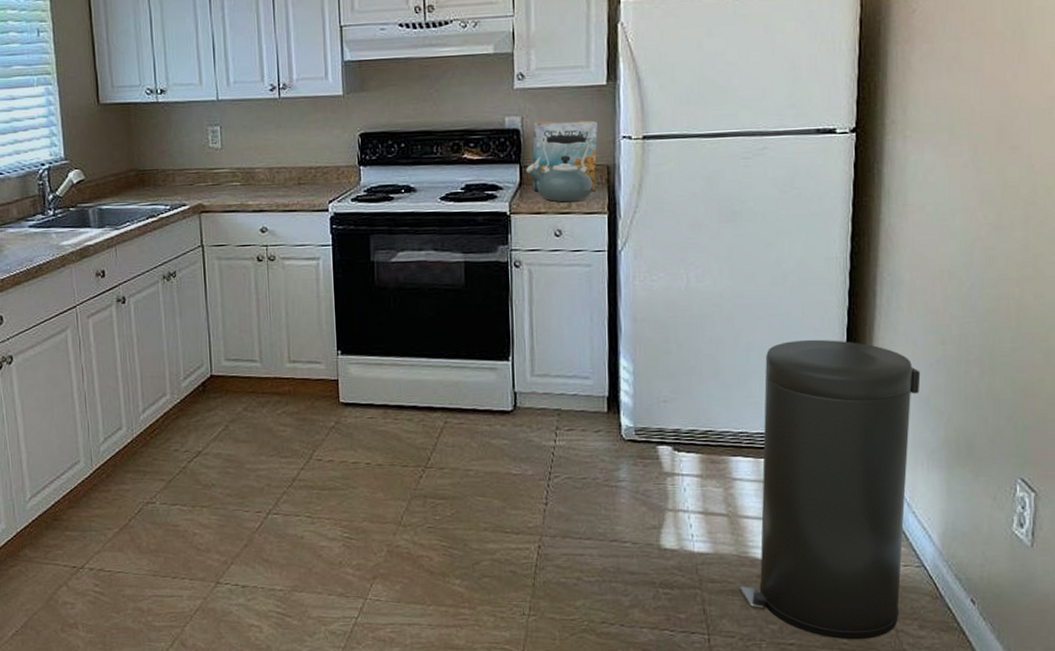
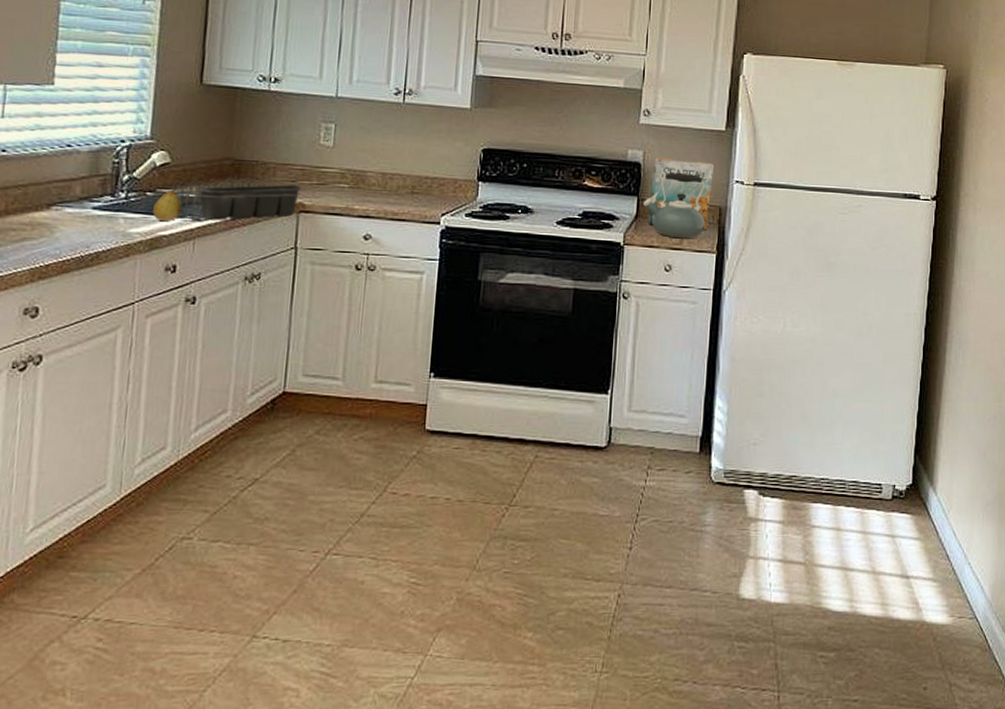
dish rack: none [77,186,199,230] -> present [154,178,301,222]
fruit: none [77,201,101,233] -> present [153,187,183,222]
pedal bin: present [738,339,921,640] -> none [810,389,980,695]

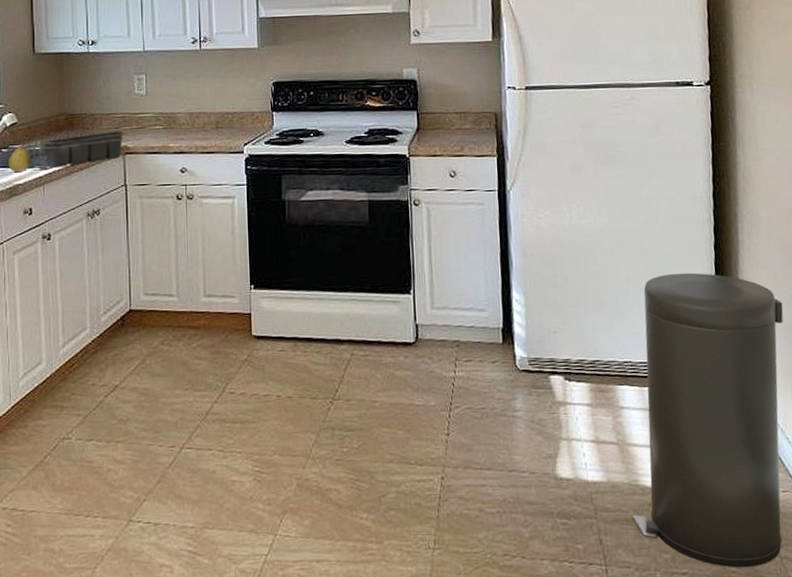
kettle: present [643,173,706,239] -> none [423,85,484,146]
cereal box: present [648,156,714,231] -> none [428,72,486,136]
pedal bin: none [810,389,980,695] -> present [631,272,784,568]

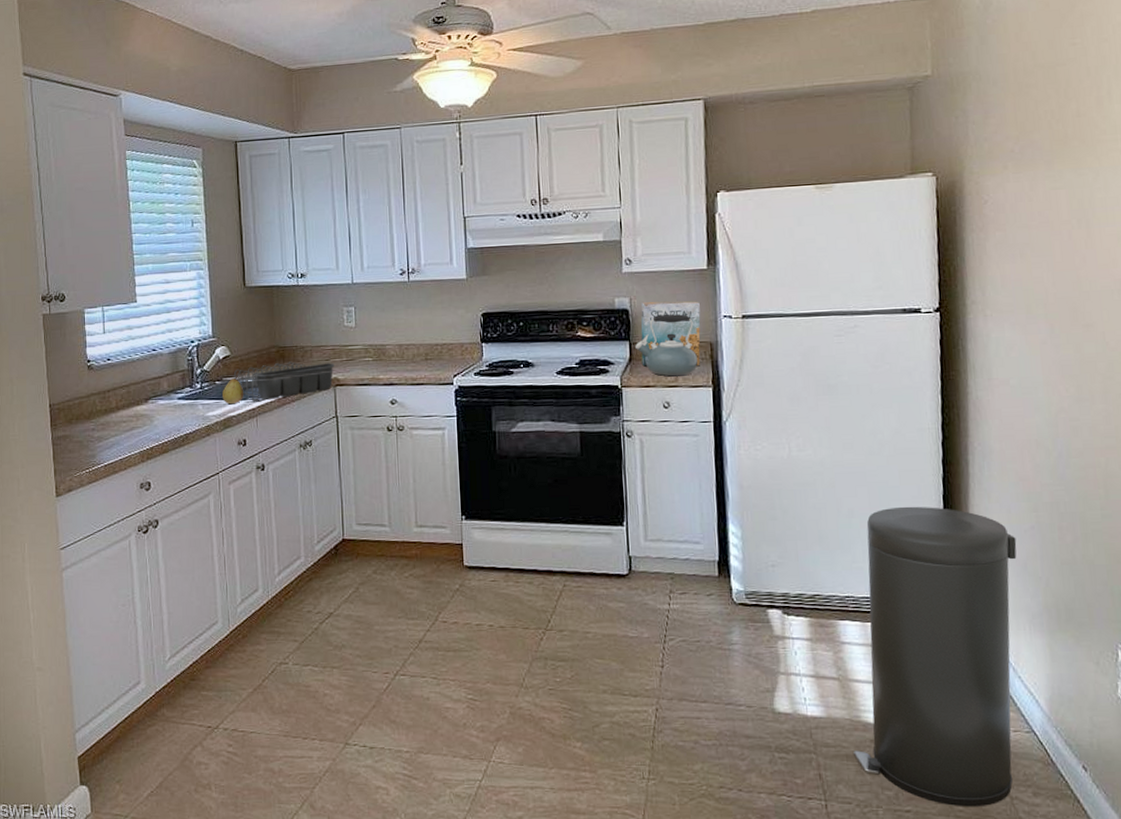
kettle: none [423,85,484,146] -> present [635,314,699,377]
cereal box: none [428,72,486,136] -> present [641,301,701,367]

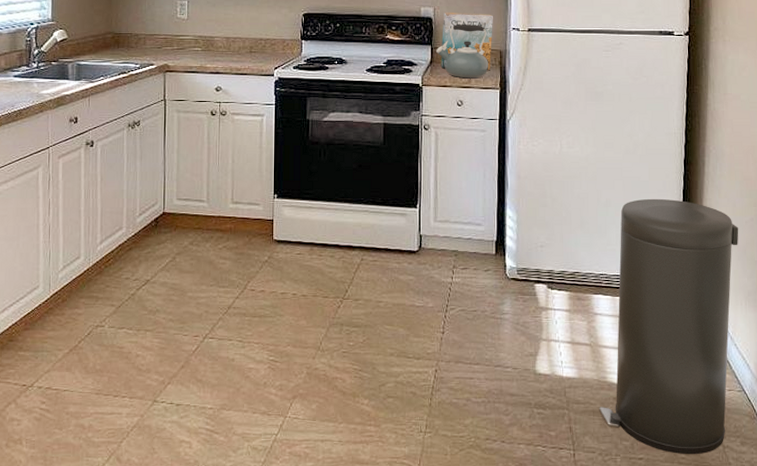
dish rack: present [222,361,334,402] -> none [58,47,166,83]
fruit: present [222,375,244,405] -> none [58,57,79,84]

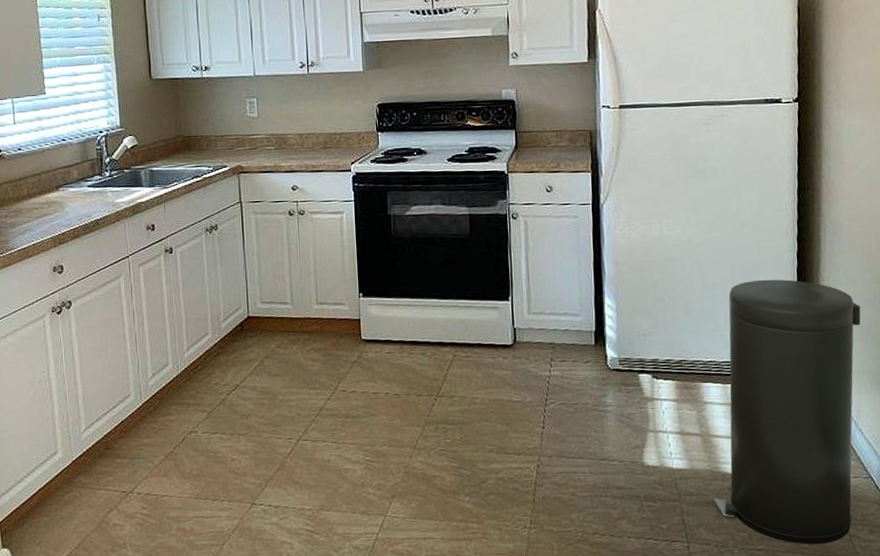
kettle: present [436,25,489,79] -> none [521,104,579,163]
cereal box: present [441,12,493,71] -> none [526,92,581,154]

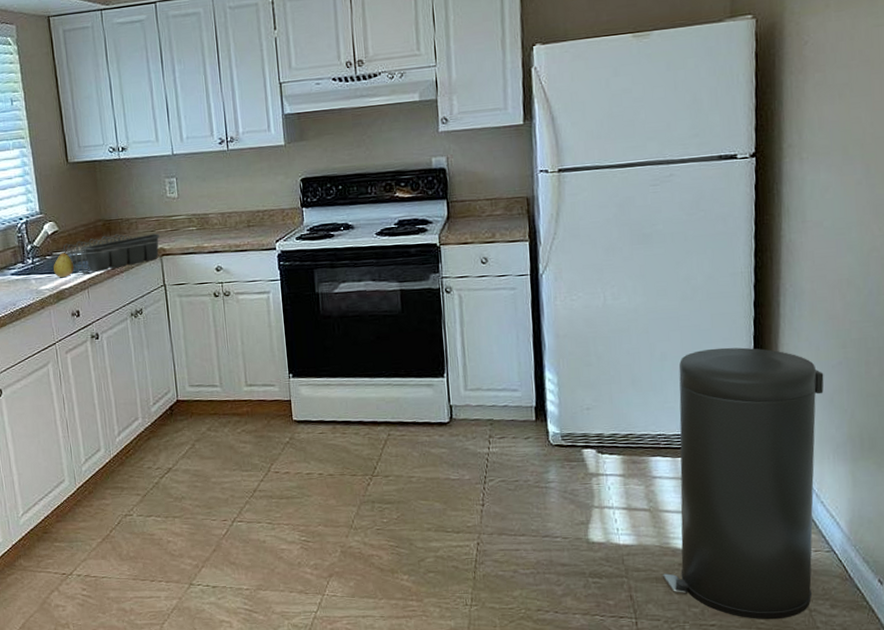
dish rack: none [131,150,238,189] -> present [53,234,160,275]
fruit: none [131,163,152,192] -> present [53,249,75,278]

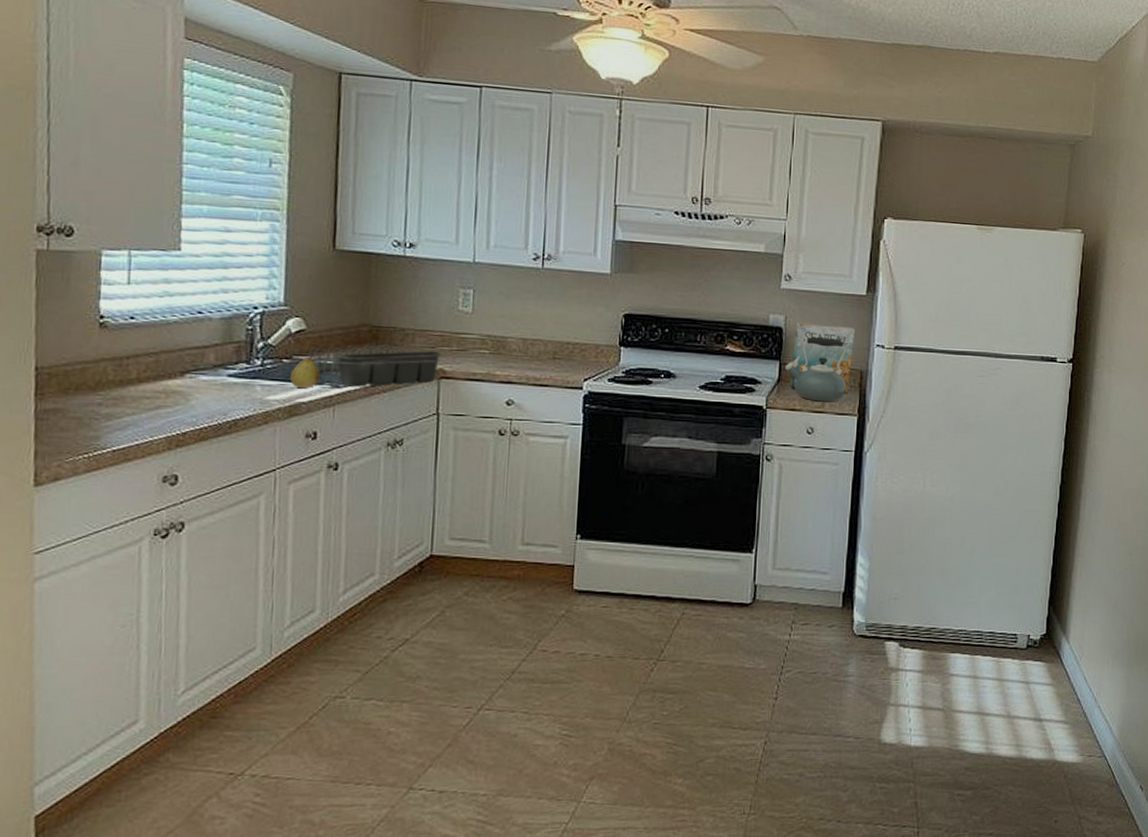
kettle: none [453,171,515,233] -> present [785,337,847,402]
cereal box: none [458,157,517,224] -> present [790,321,855,394]
pedal bin: present [662,347,824,620] -> none [948,545,1111,828]

